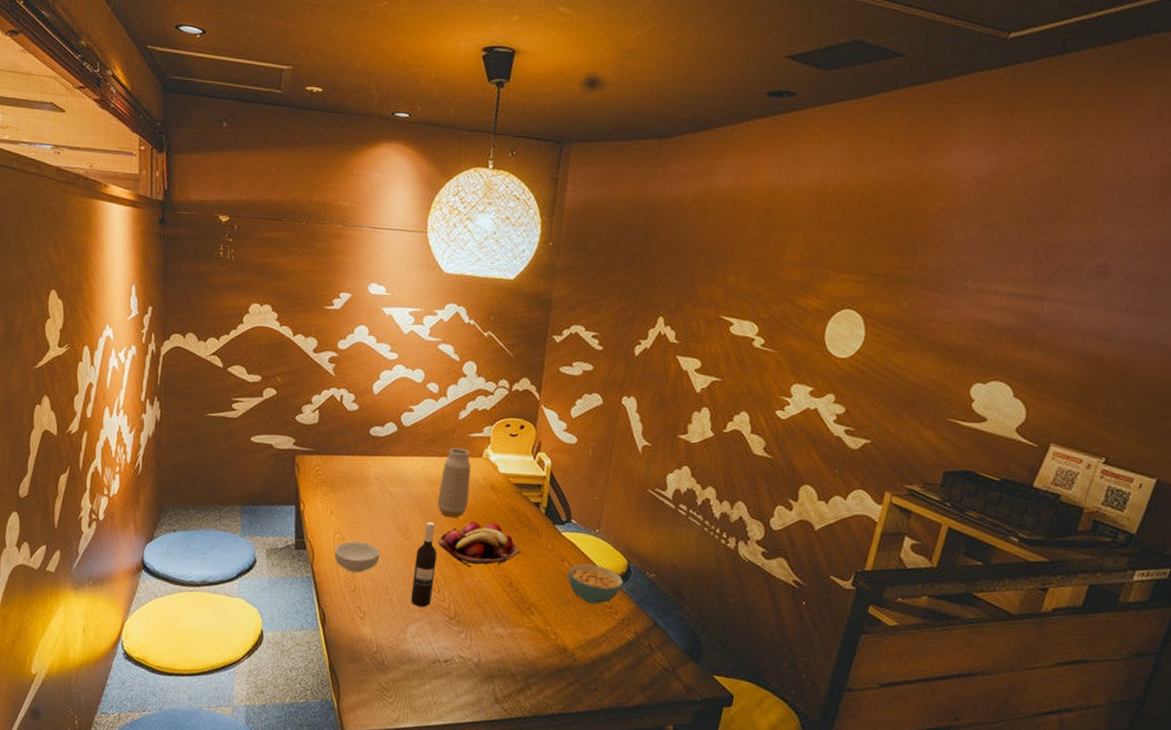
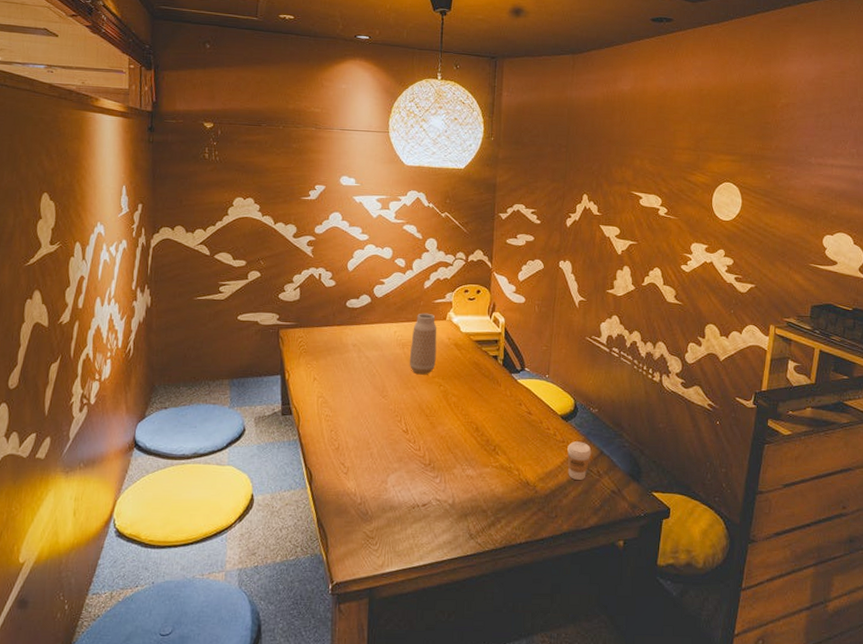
cereal bowl: present [334,541,380,573] -> none [318,403,360,432]
wine bottle: present [411,522,437,608] -> none [390,380,411,458]
fruit basket: present [438,520,521,567] -> none [412,376,484,417]
cereal bowl: present [567,563,623,605] -> none [524,405,572,440]
coffee cup: none [613,608,644,653] -> present [567,441,592,480]

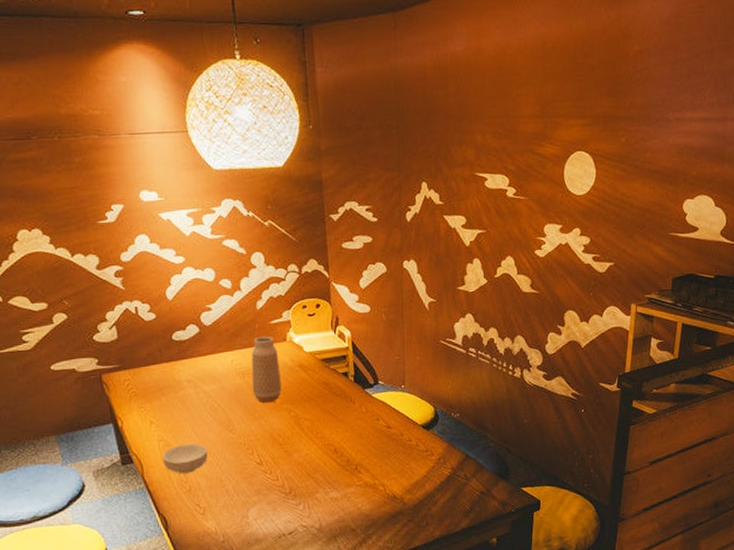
cereal bowl: none [318,403,360,432] -> present [162,443,208,474]
coffee cup: present [567,441,592,480] -> none [432,448,457,487]

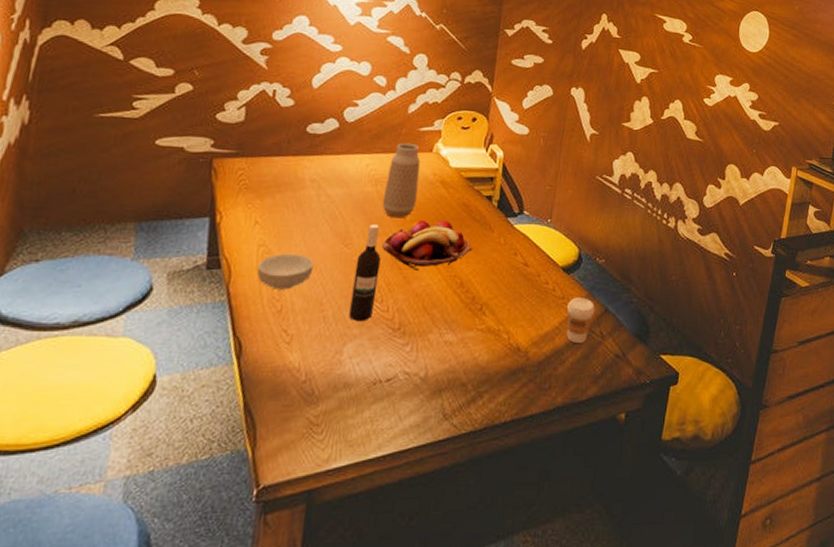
wine bottle: none [242,411,266,491] -> present [349,225,381,322]
fruit basket: none [261,399,339,444] -> present [382,219,473,270]
coffee cup: none [432,448,457,487] -> present [566,297,596,343]

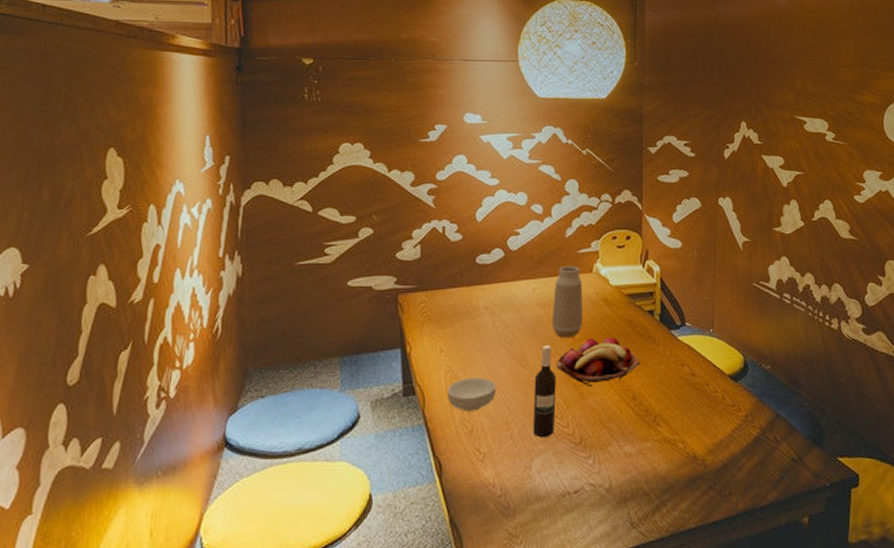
coffee cup: present [566,297,596,343] -> none [739,404,767,449]

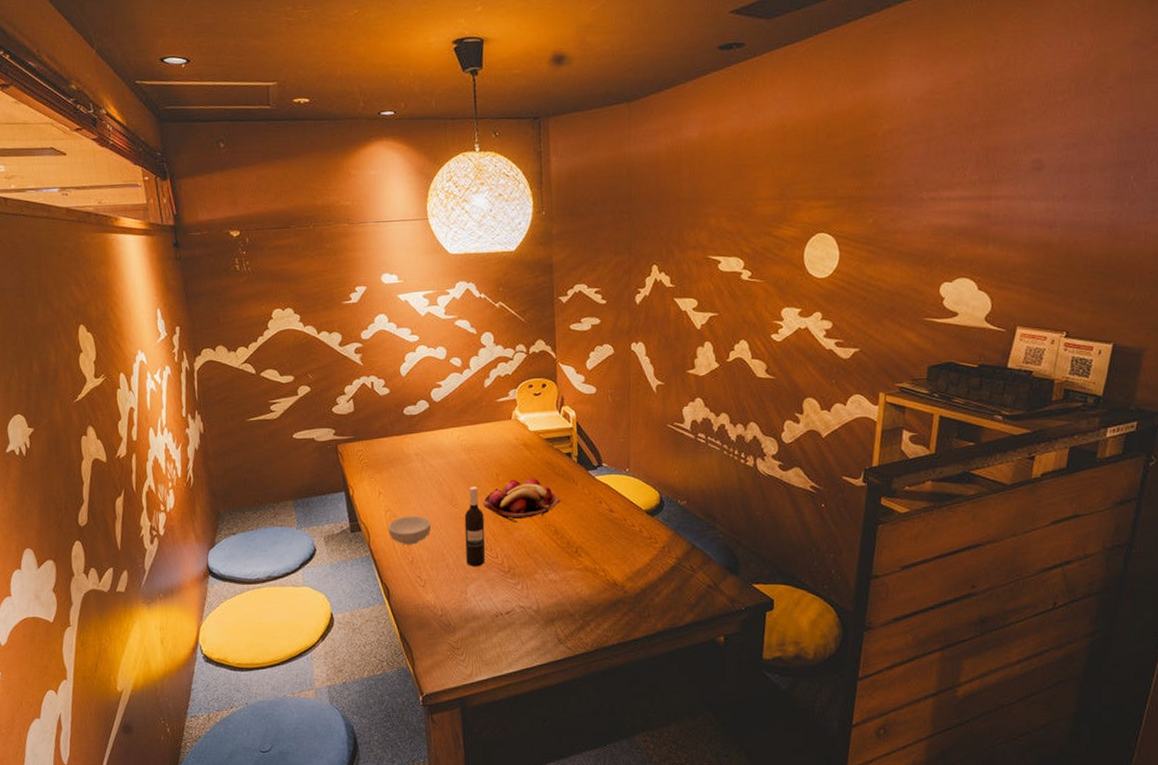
vase: present [551,265,583,337] -> none [476,413,505,479]

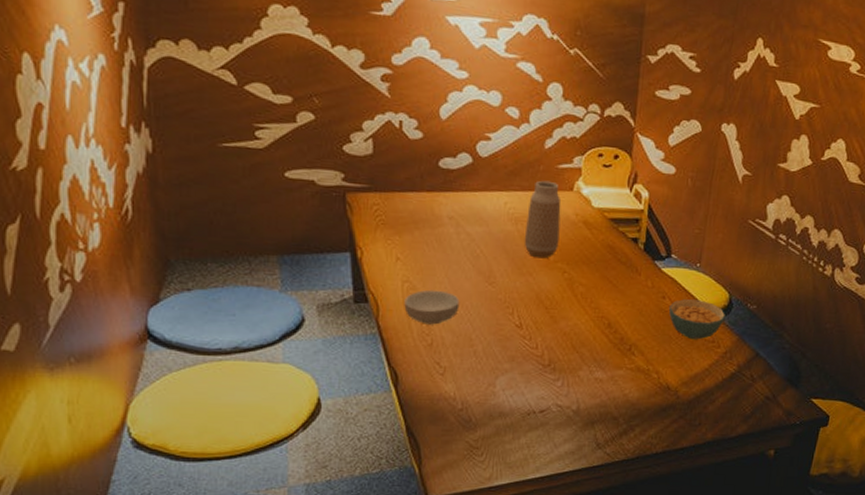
wine bottle: present [464,487,486,567] -> none [499,264,527,357]
vase: none [476,413,505,479] -> present [524,180,562,258]
fruit basket: present [483,478,561,522] -> none [527,260,619,310]
cereal bowl: none [606,501,658,538] -> present [668,299,725,340]

